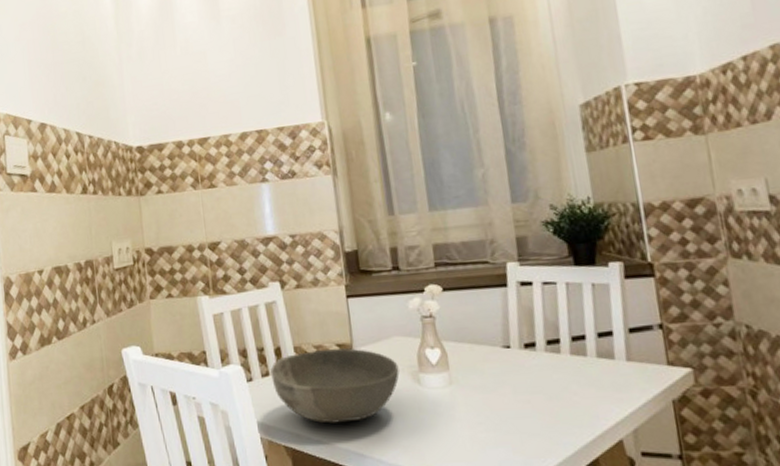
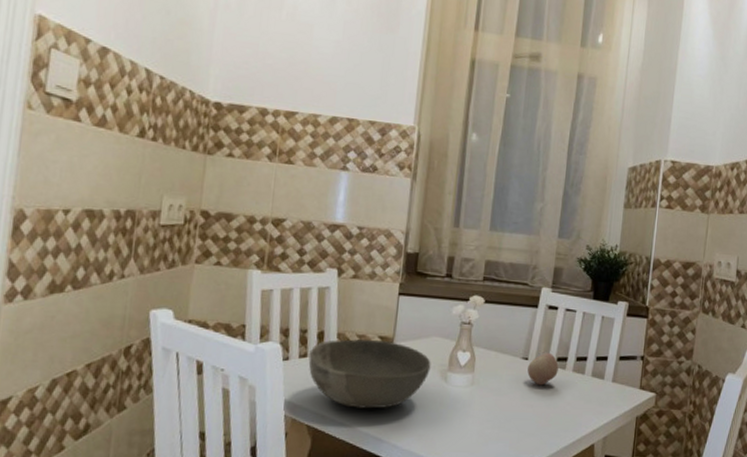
fruit: none [512,336,552,376] -> present [527,352,559,386]

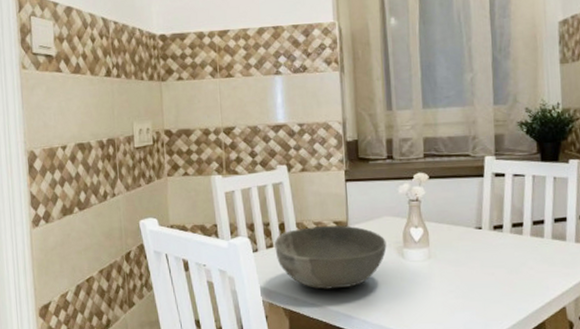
fruit: present [527,352,559,386] -> none [483,219,515,253]

